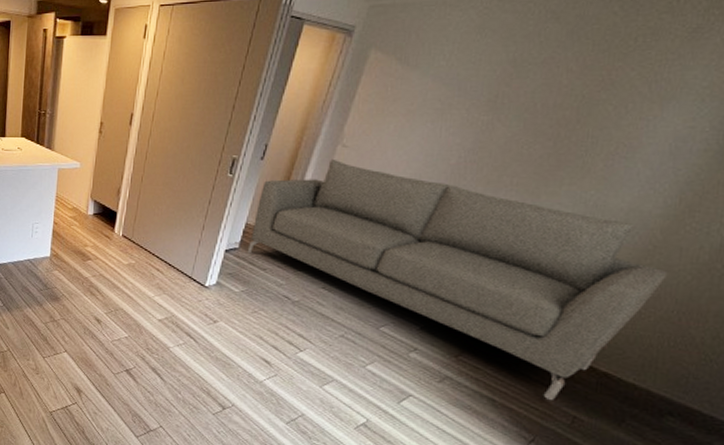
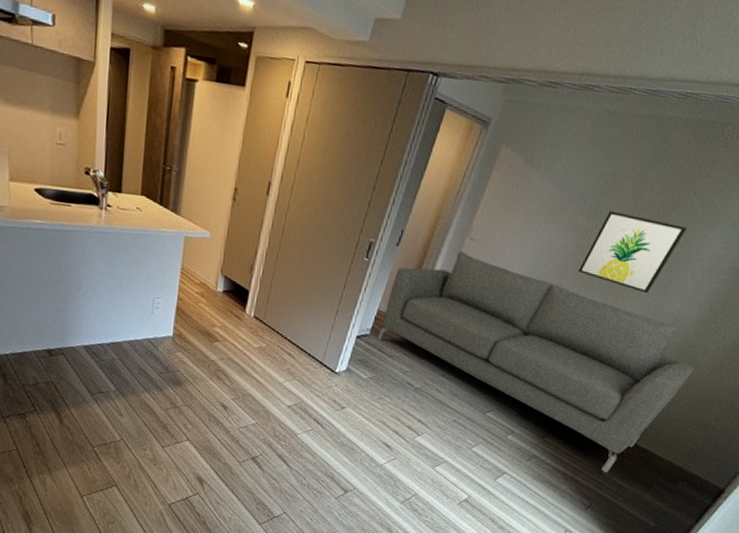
wall art: none [480,101,628,188] -> present [578,211,687,294]

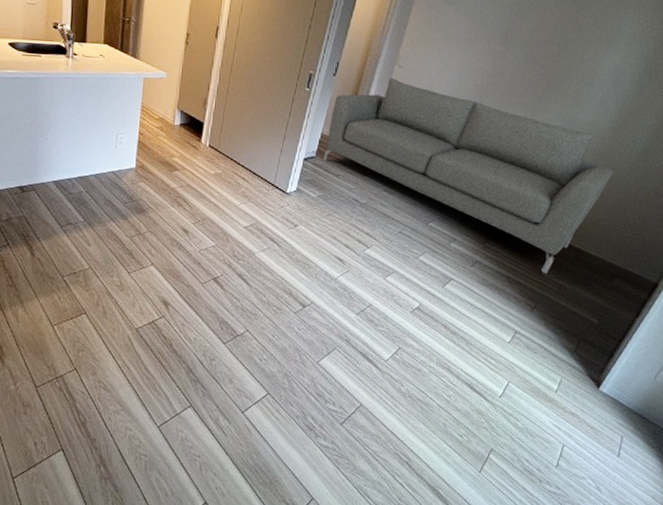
wall art: present [578,211,687,294] -> none [497,36,589,106]

